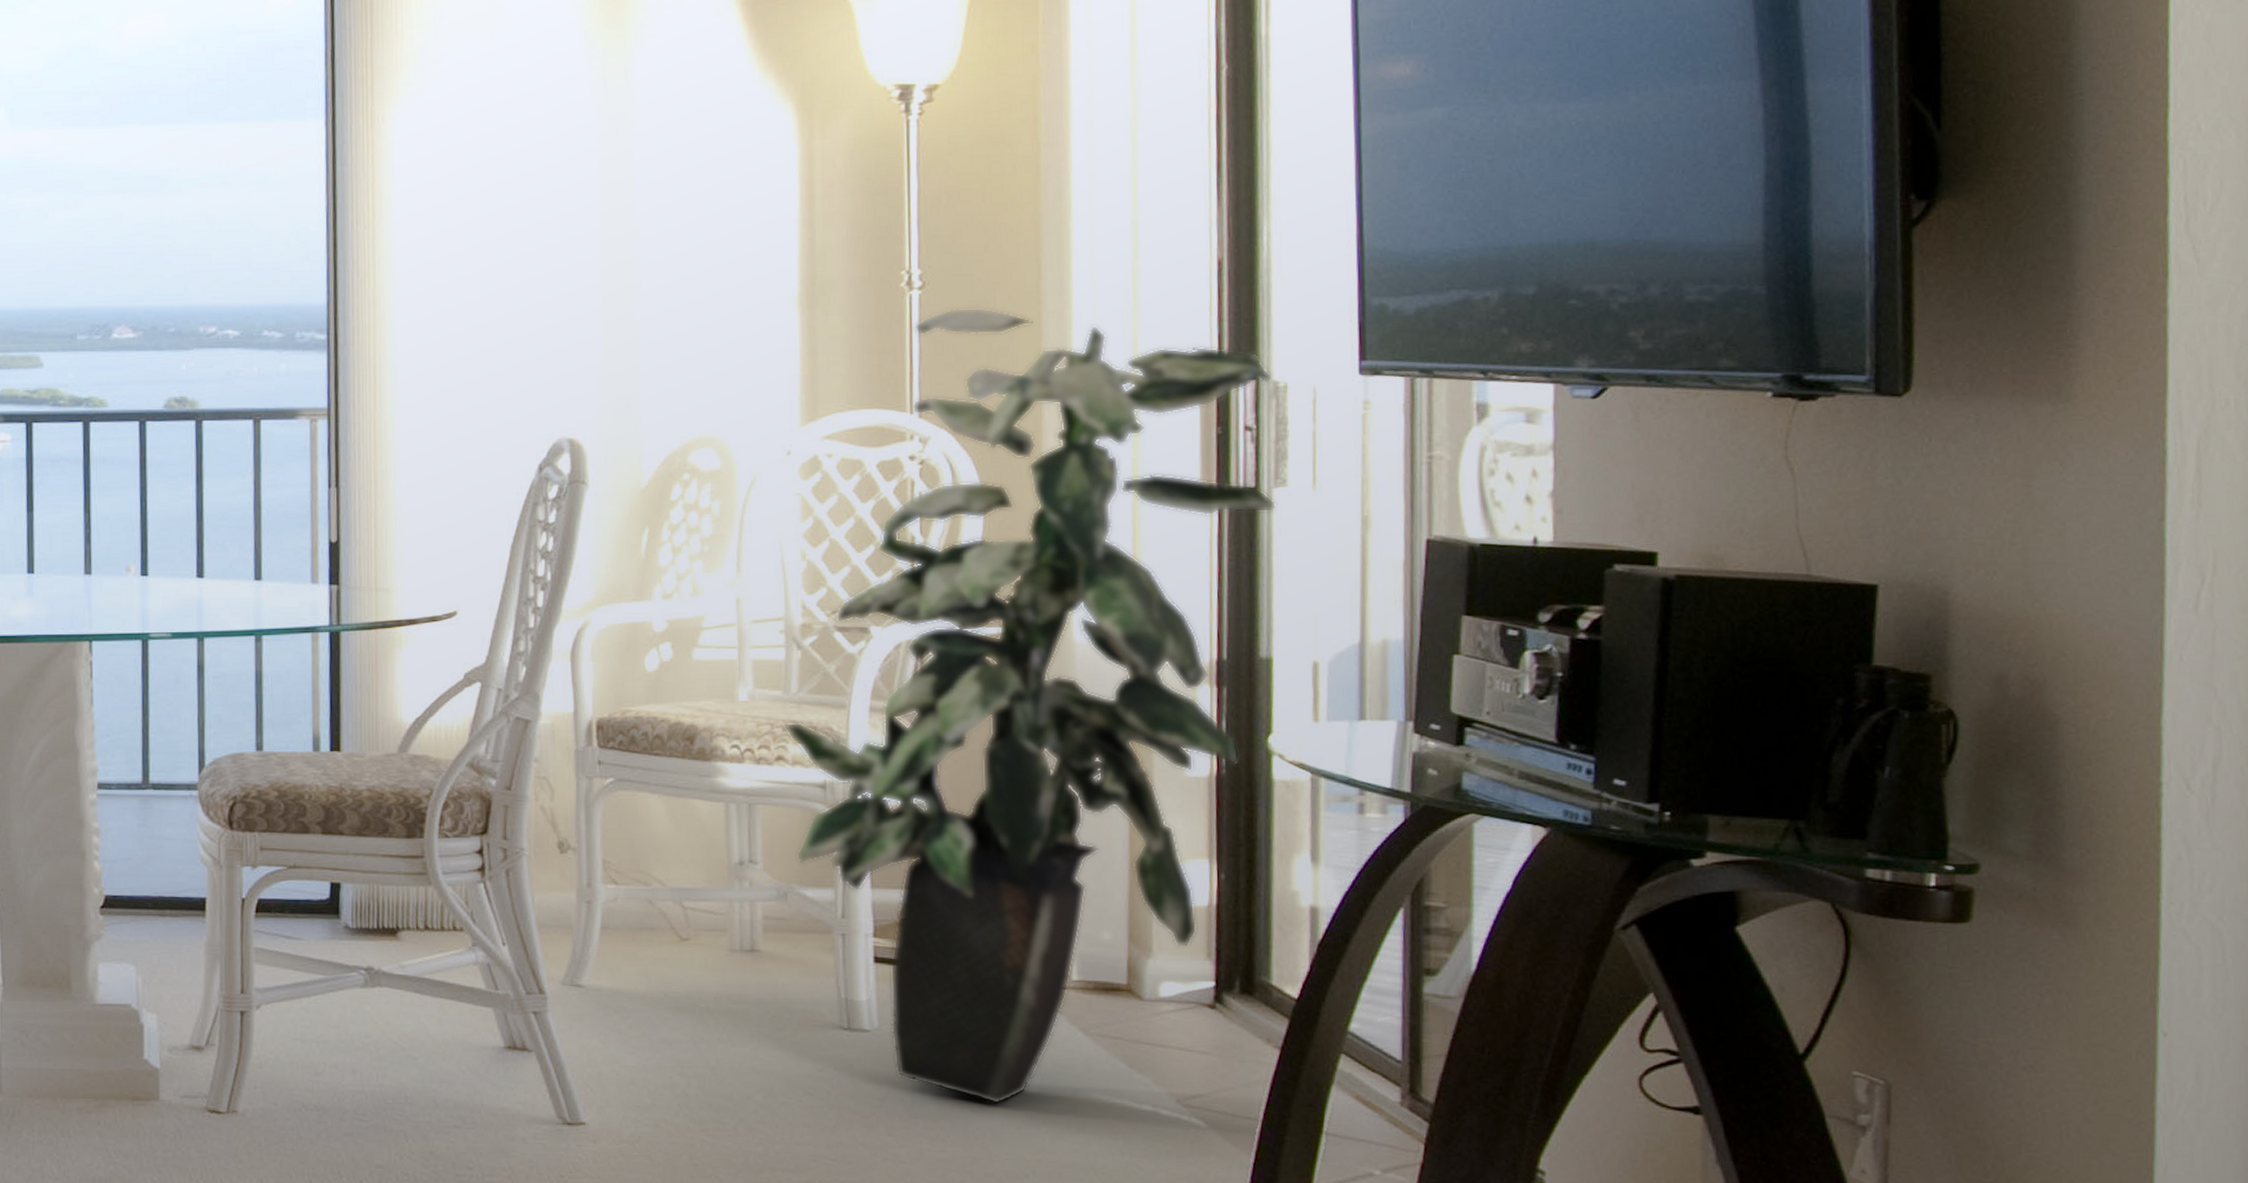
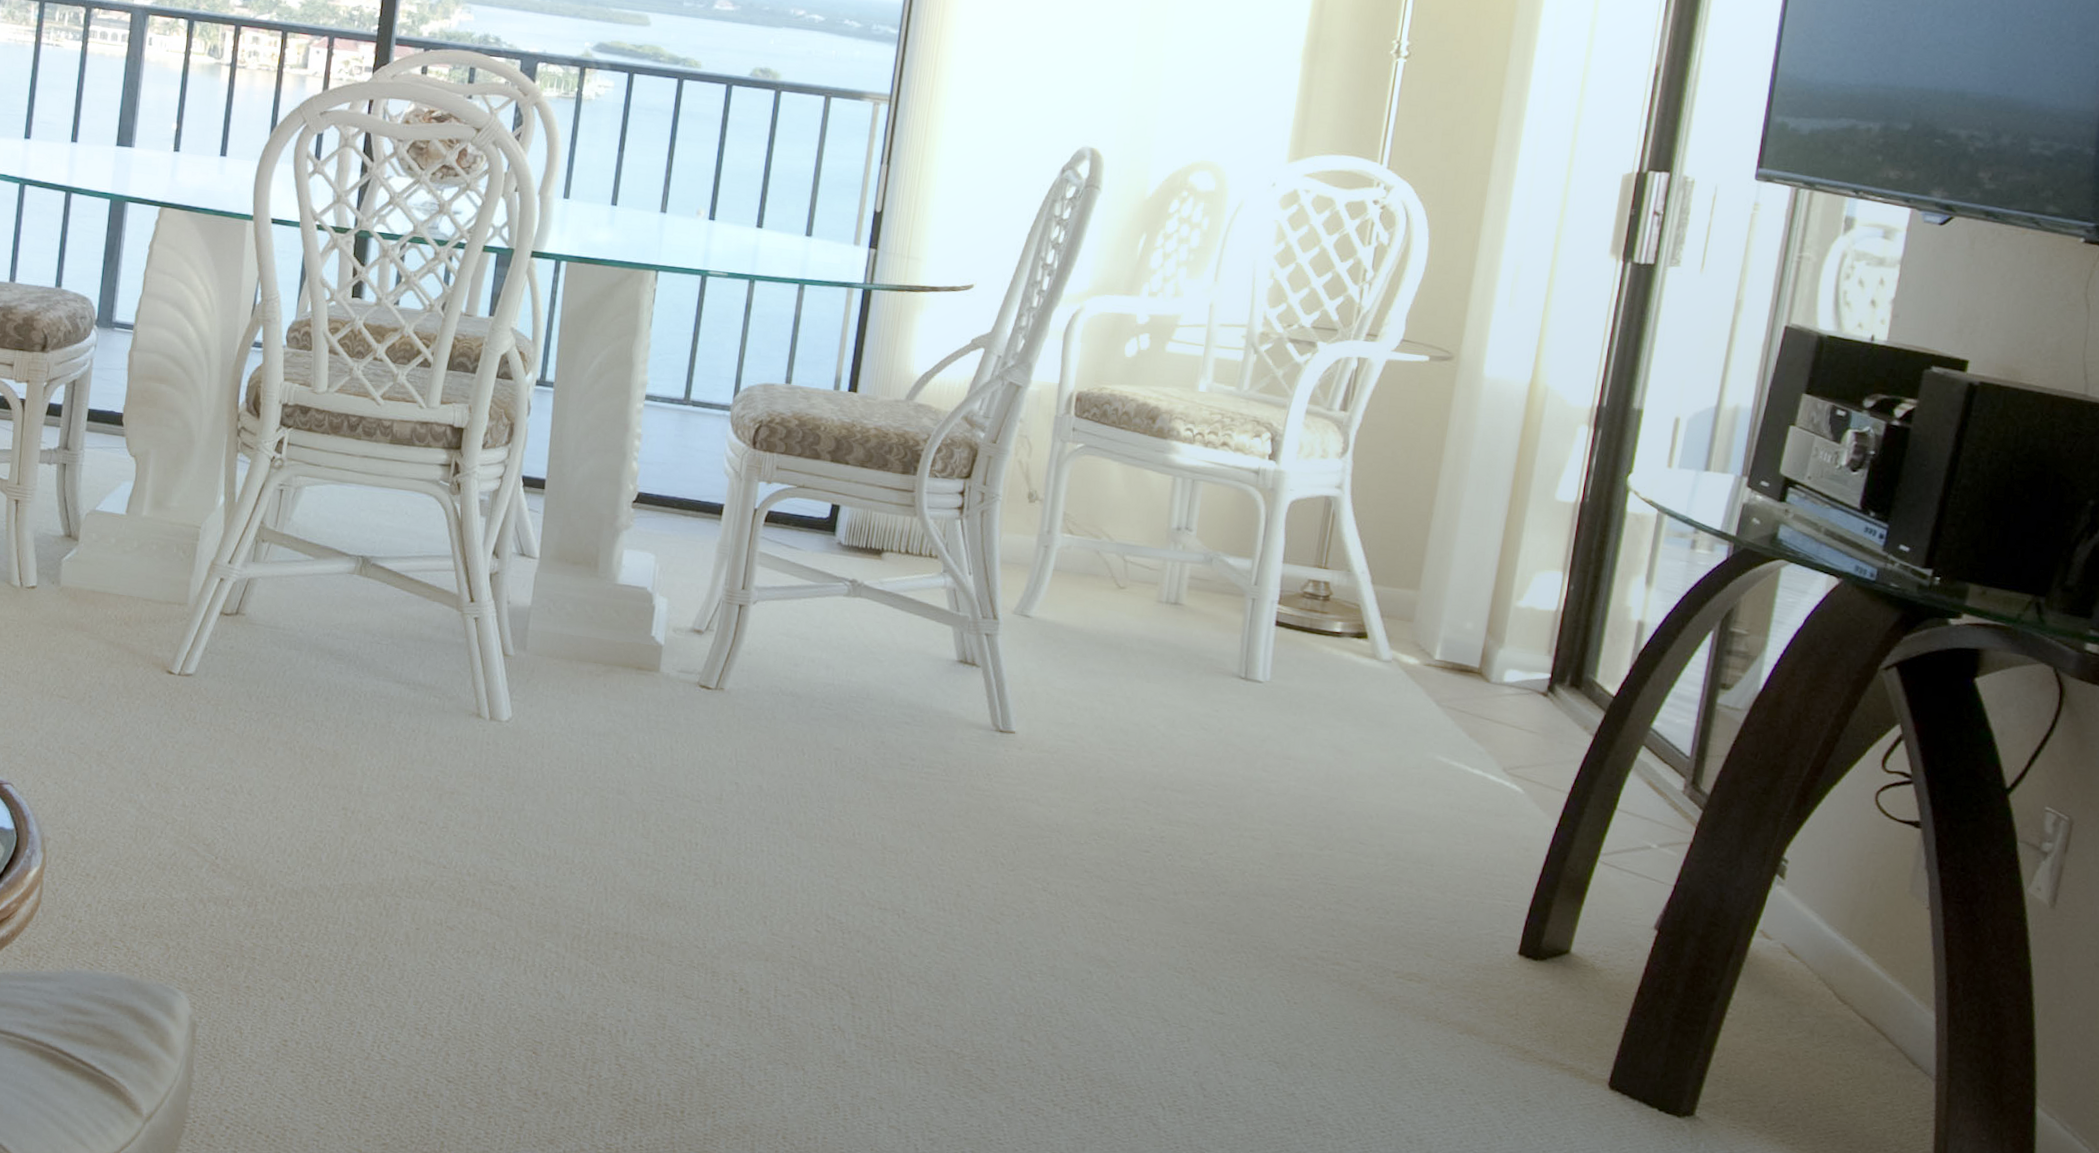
indoor plant: present [784,307,1277,1105] -> none [1225,78,1684,756]

